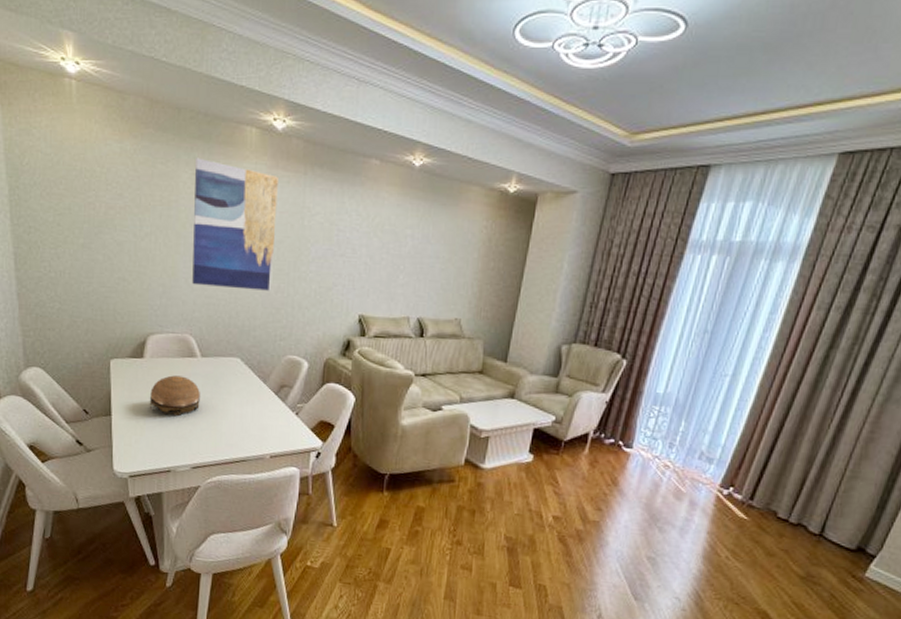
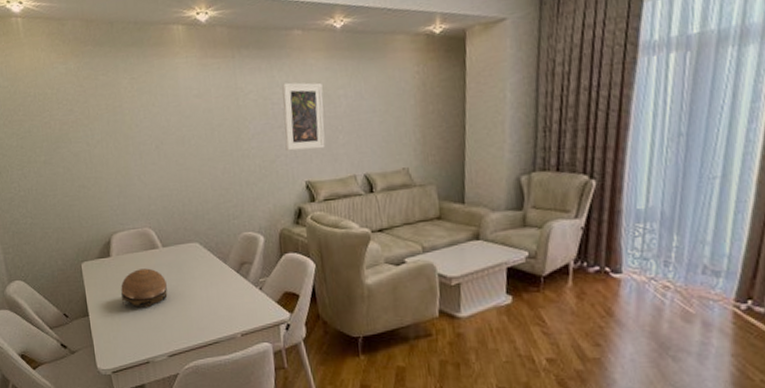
wall art: present [192,157,278,291] -> none [131,62,219,181]
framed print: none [344,211,391,285] -> present [282,82,326,151]

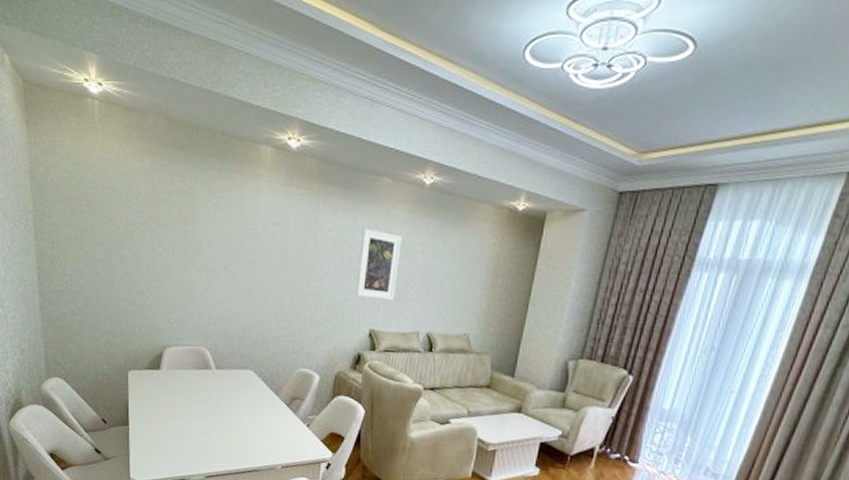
decorative bowl: present [120,268,168,308] -> none [165,386,214,427]

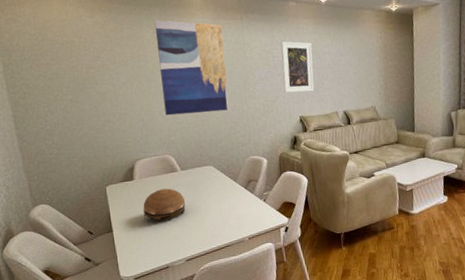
decorative bowl: none [165,386,214,427] -> present [143,188,186,222]
wall art: none [208,175,292,305] -> present [154,20,230,116]

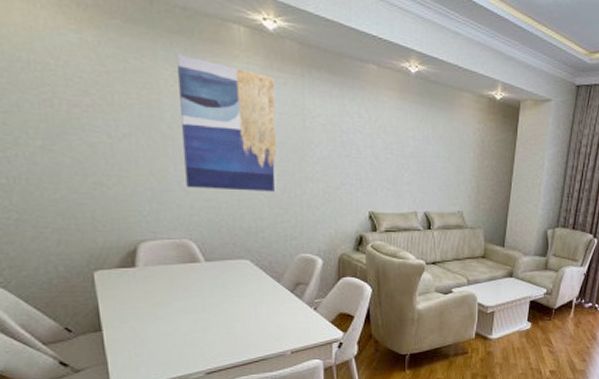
decorative bowl: present [143,188,186,222] -> none [147,282,209,324]
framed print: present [281,41,315,93] -> none [351,114,393,183]

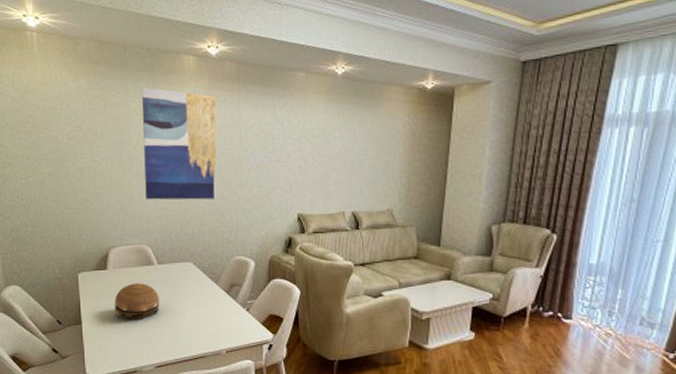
decorative bowl: none [147,282,209,324] -> present [114,283,159,321]

